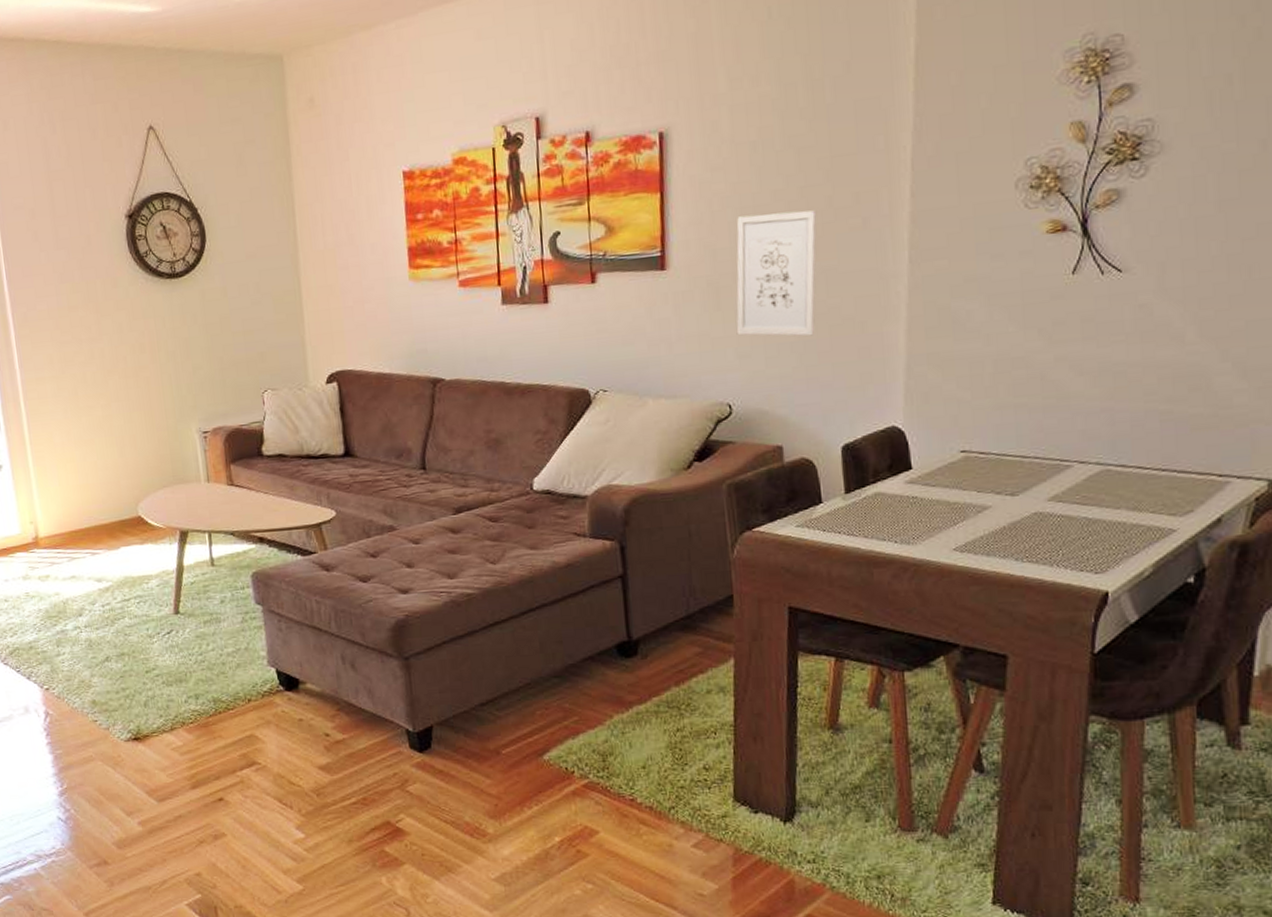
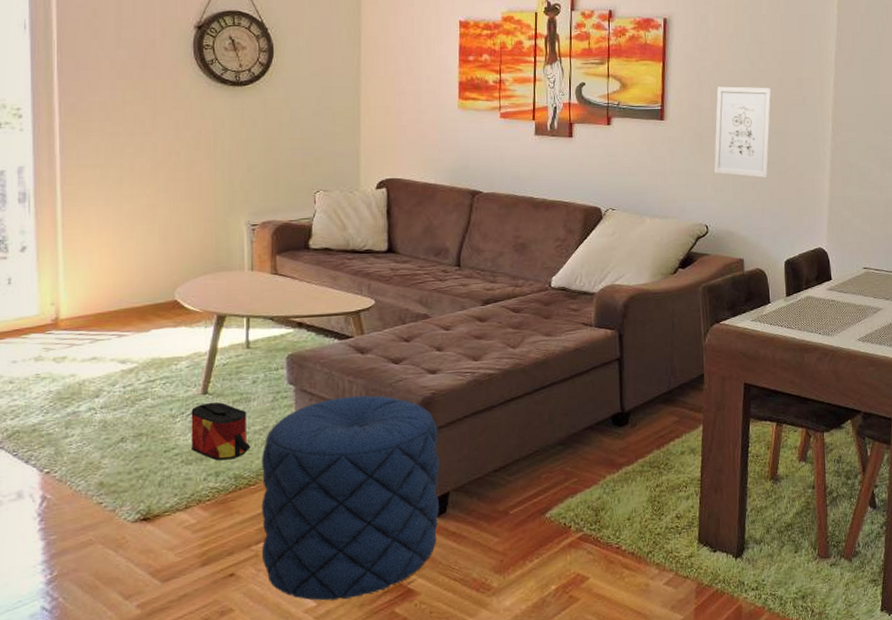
bag: none [166,622,226,683] -> present [191,402,251,461]
pouf: none [237,616,423,833] -> present [261,395,439,601]

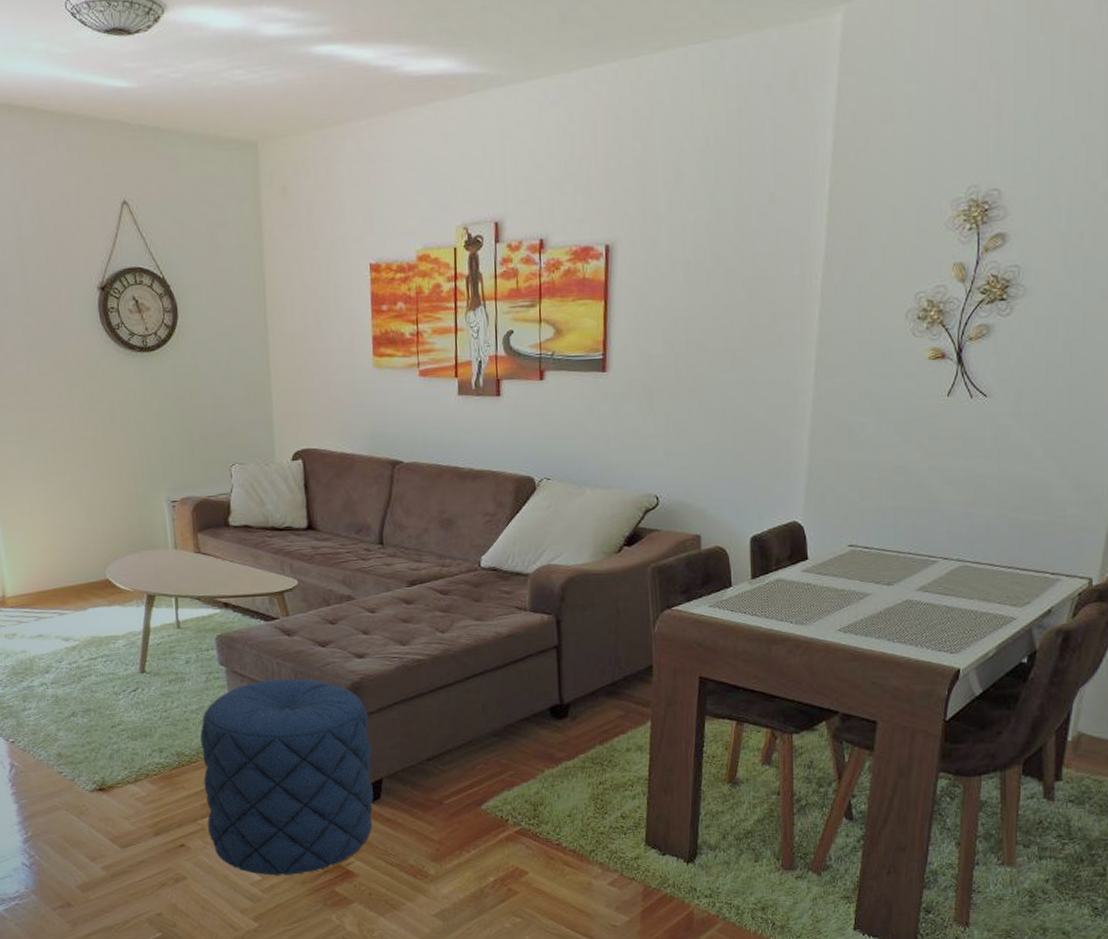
bag: present [191,402,251,461] -> none [131,680,189,738]
wall art: present [713,86,772,178] -> none [665,325,740,439]

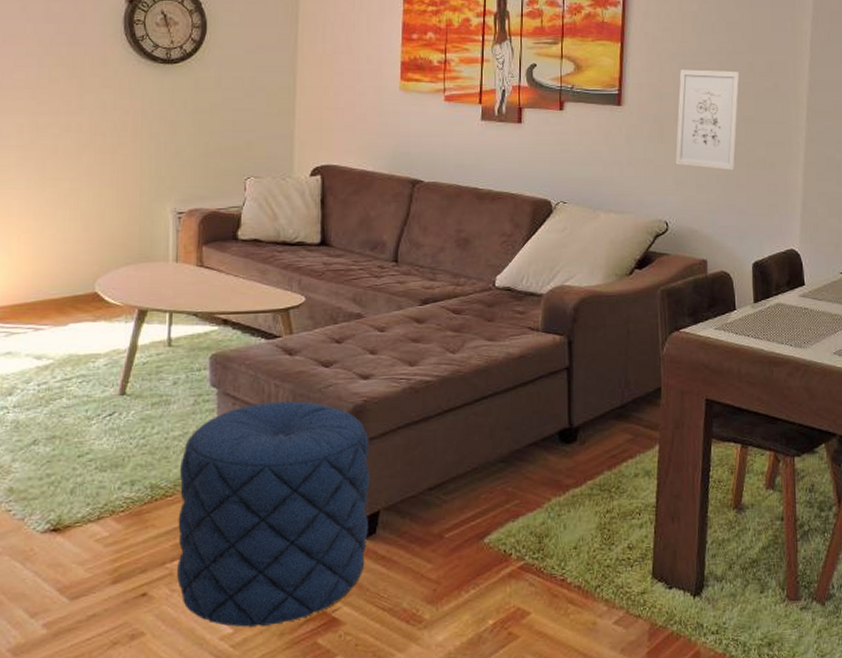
wall art: none [665,325,740,439] -> present [675,69,741,171]

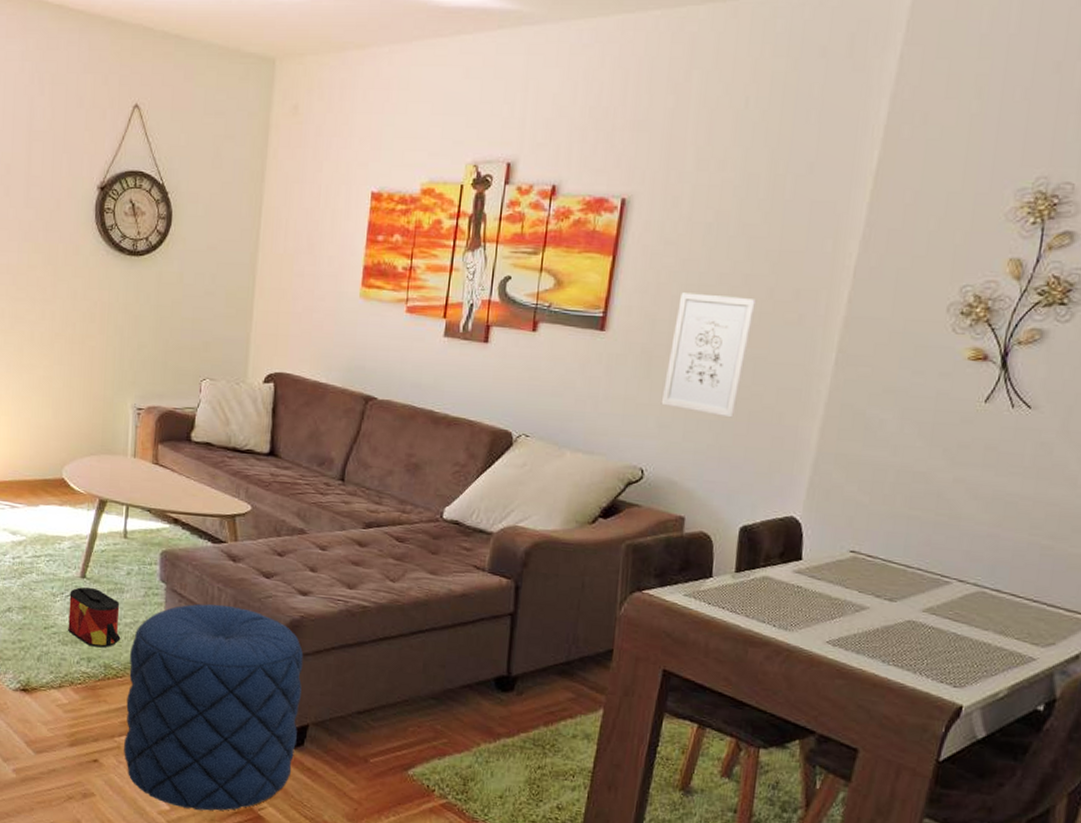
bag: none [106,404,169,468] -> present [68,587,121,648]

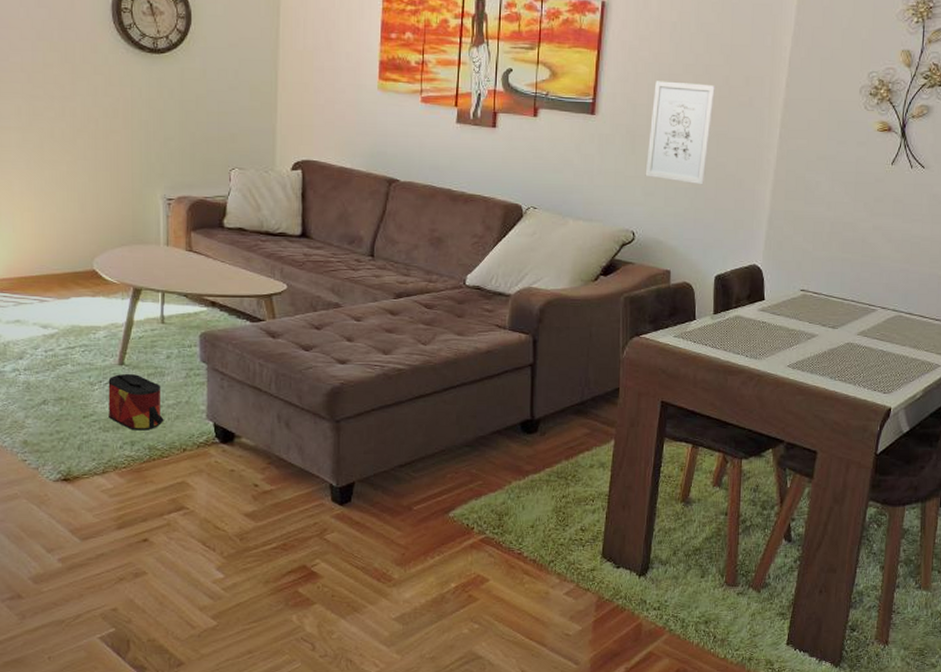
pouf: present [124,603,304,811] -> none [174,379,346,574]

